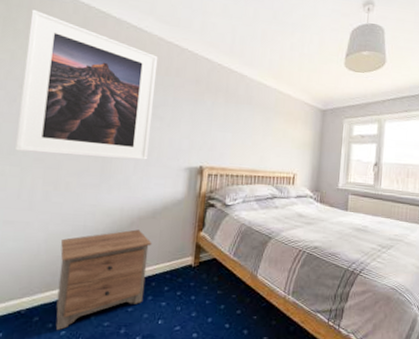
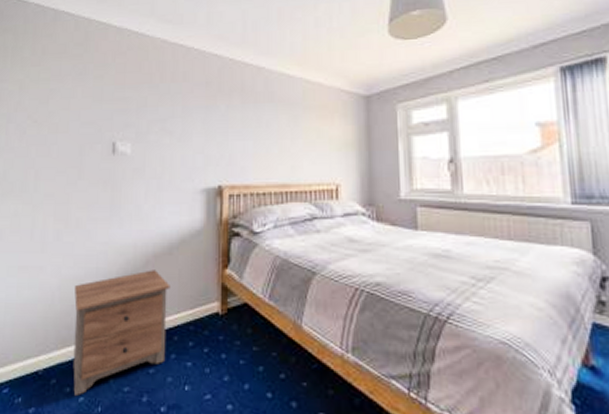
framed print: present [15,9,158,160] -> none [27,34,163,187]

